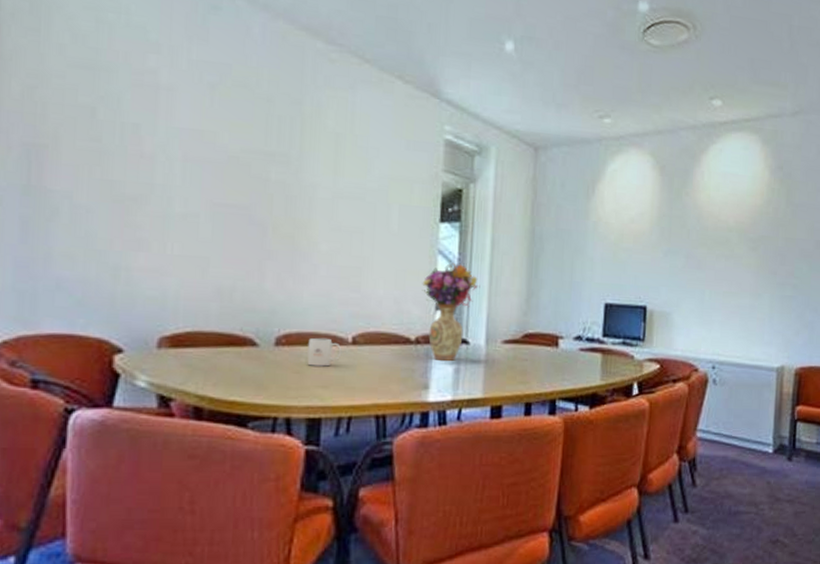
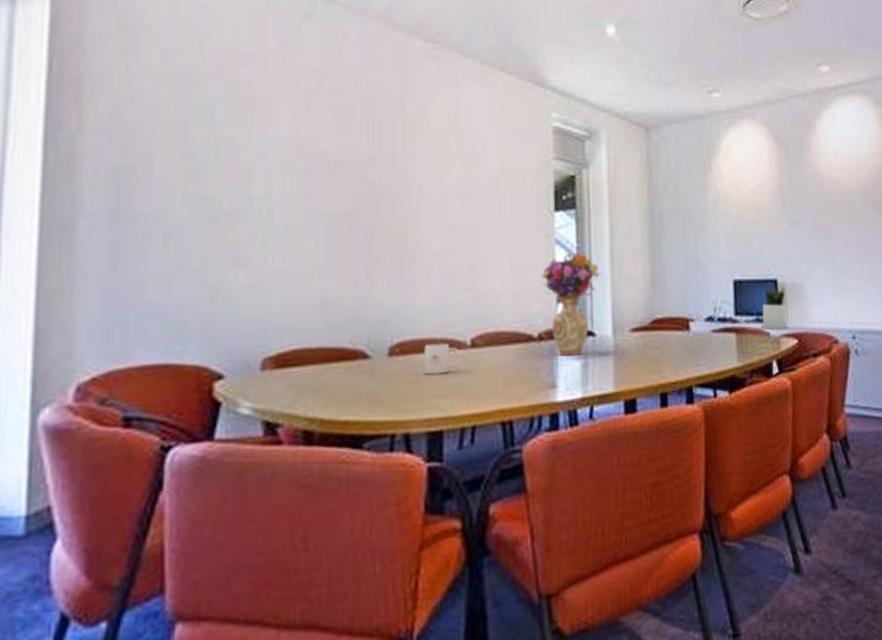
planter: none [625,313,655,355] -> present [760,287,790,331]

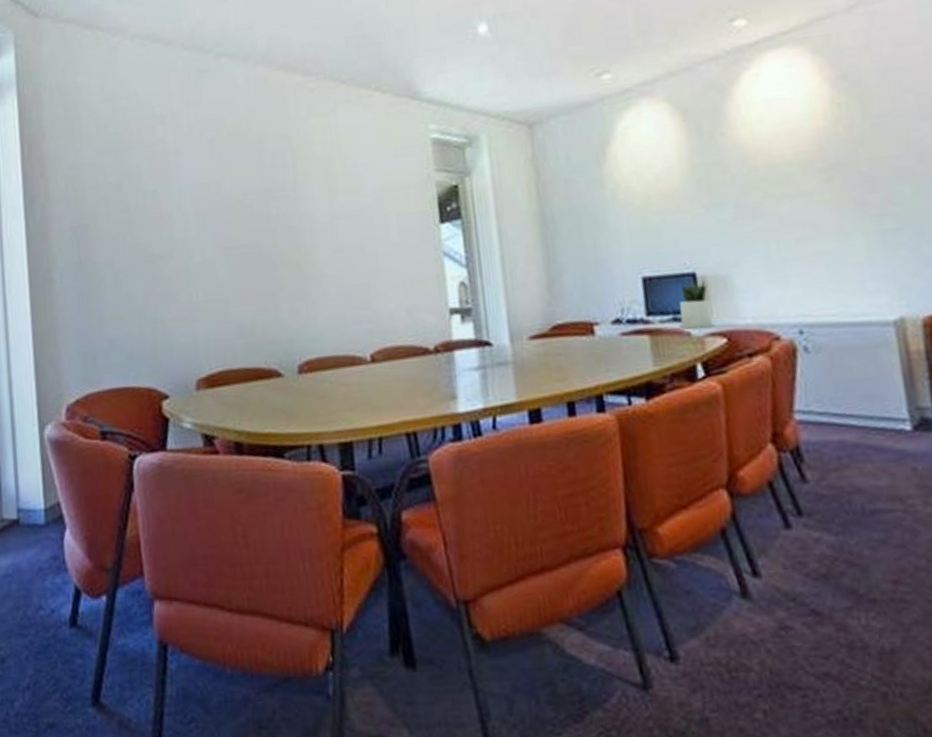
mug: present [424,343,461,375] -> none [329,359,363,390]
flower arrangement: present [541,249,602,357] -> none [431,260,494,368]

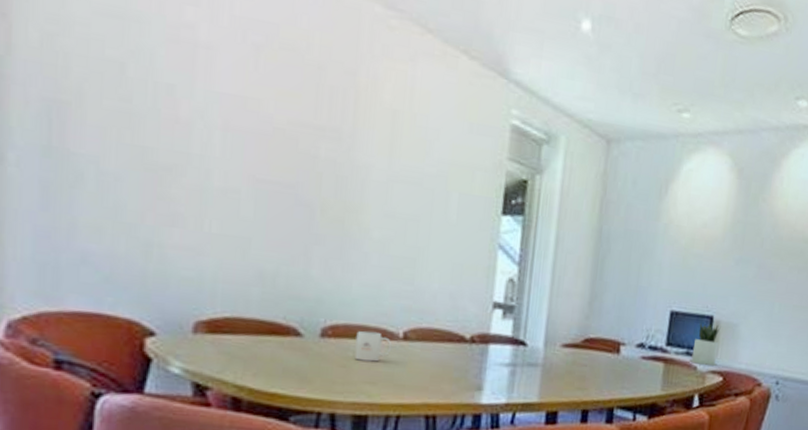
mug: none [329,359,363,390] -> present [354,330,392,362]

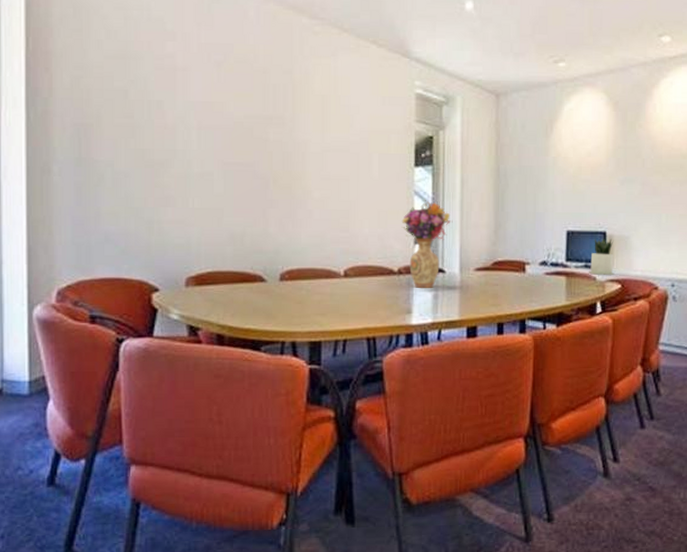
mug: present [354,330,392,362] -> none [307,272,336,297]
flower arrangement: none [479,255,542,364] -> present [401,199,453,289]

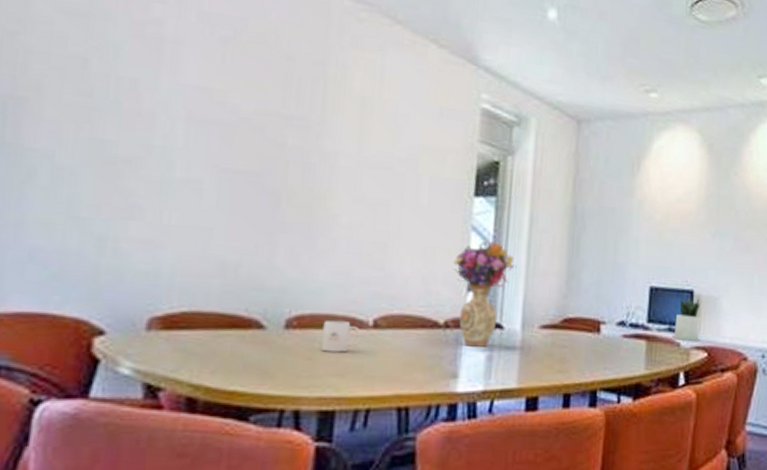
mug: none [307,272,336,297] -> present [321,320,362,353]

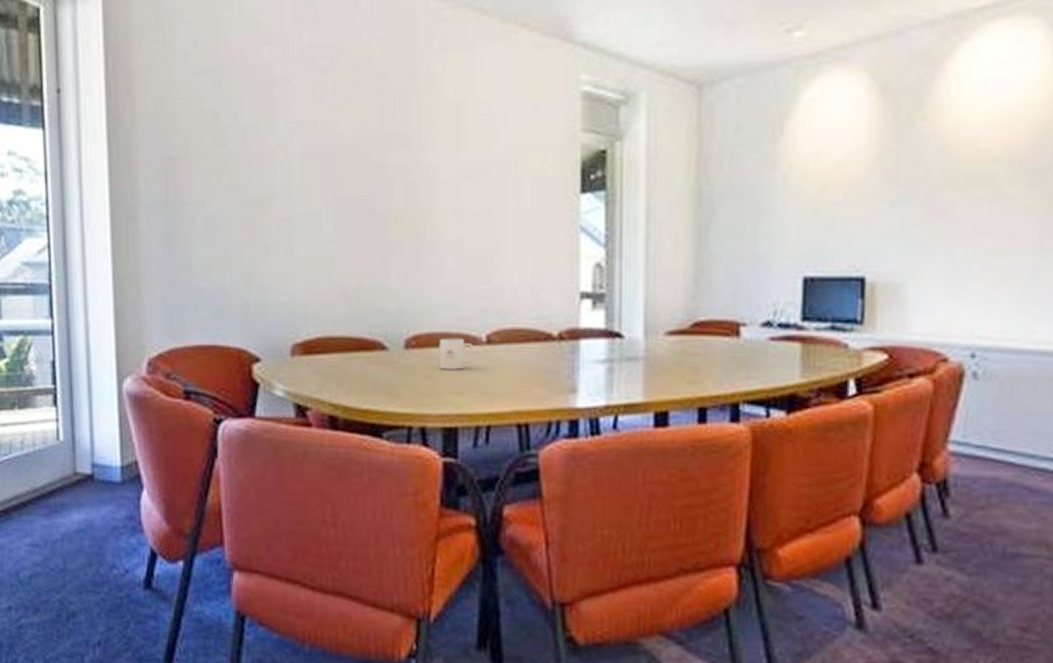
flower arrangement: present [452,236,517,348] -> none [563,237,634,360]
planter: present [671,297,702,342] -> none [835,287,878,342]

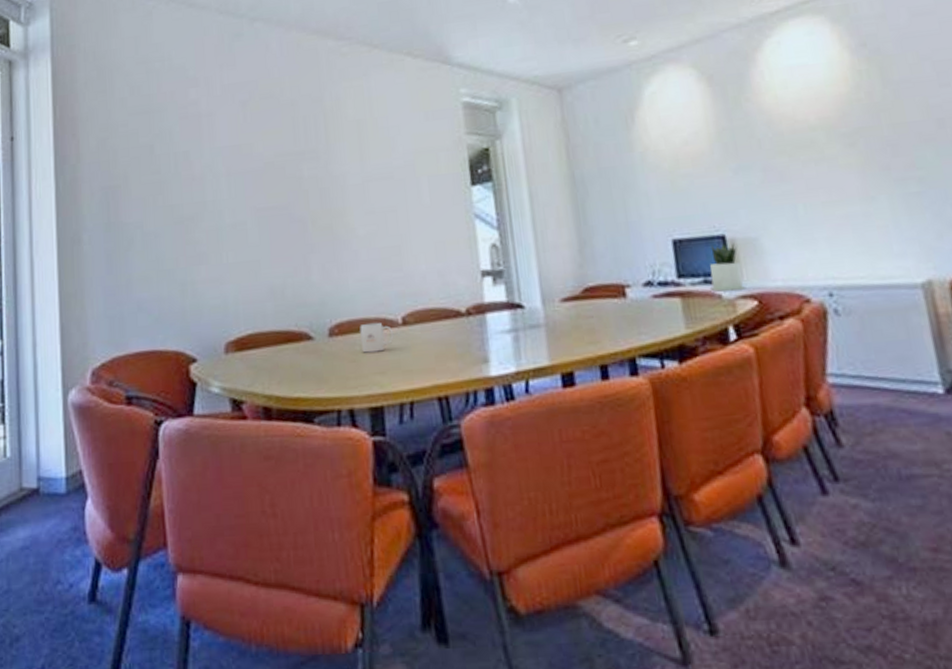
planter: none [835,287,878,342] -> present [709,244,747,292]

